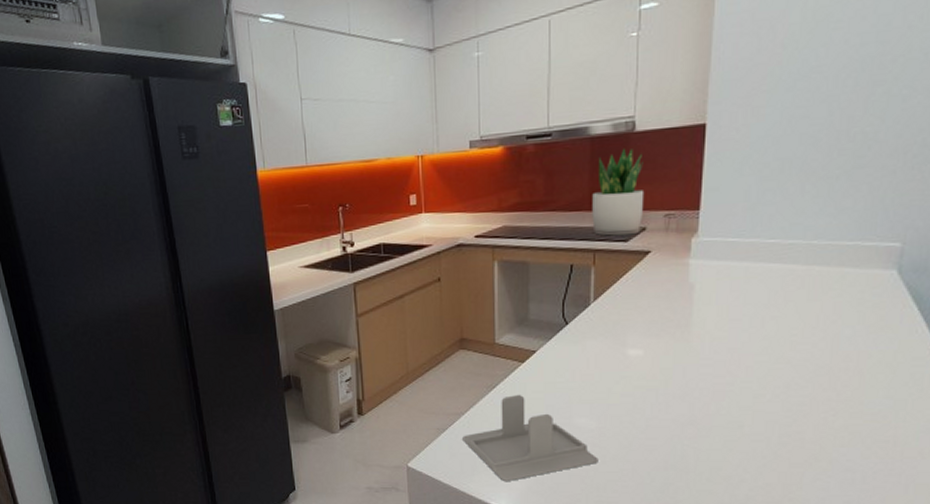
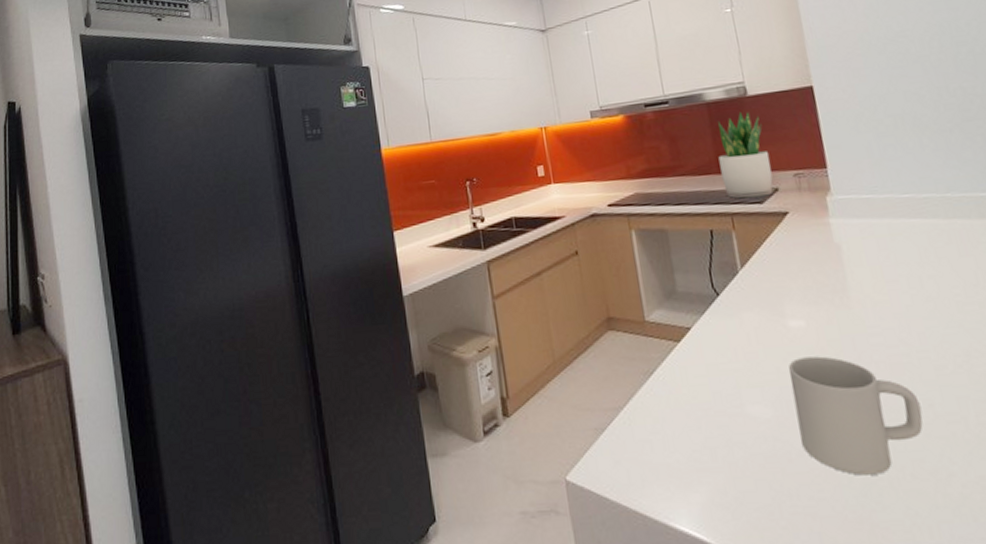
napkin holder: present [462,394,598,481] -> none [625,380,784,493]
mug: none [617,381,731,477] -> present [788,356,923,476]

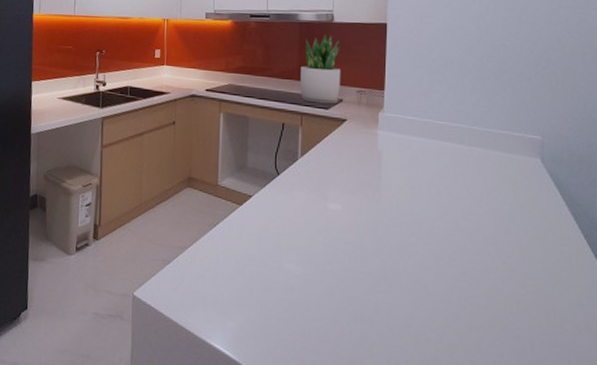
mug: present [788,356,923,476] -> none [320,233,417,331]

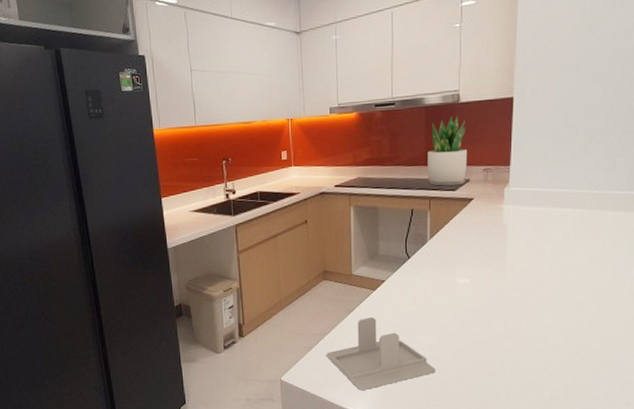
napkin holder: none [185,234,304,320] -> present [326,316,436,390]

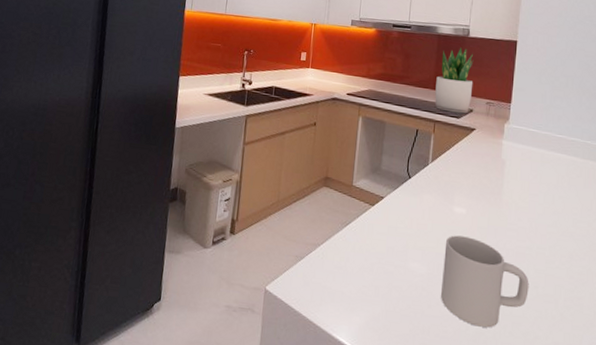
napkin holder: present [326,316,436,390] -> none [316,233,426,315]
mug: none [450,304,538,383] -> present [441,235,529,328]

